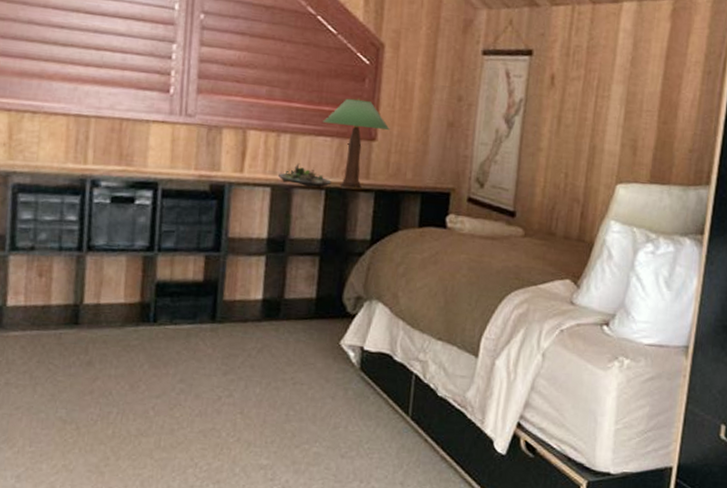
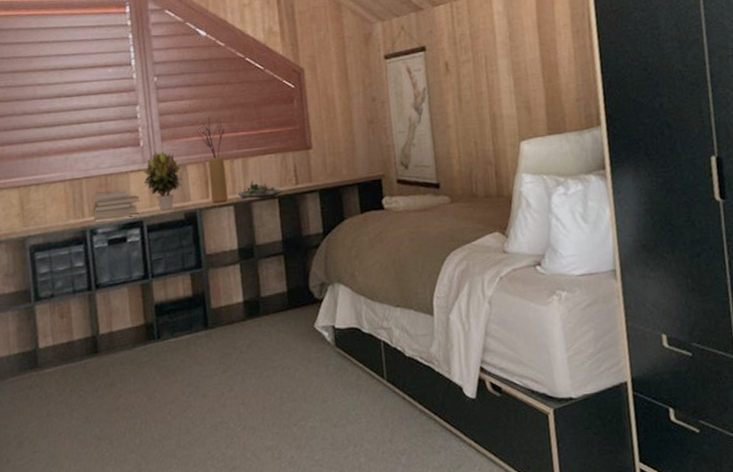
books: none [97,138,159,175] -> present [92,190,140,221]
potted plant: none [167,105,214,178] -> present [144,152,182,212]
vase: none [241,76,276,183] -> present [196,117,228,205]
table lamp: present [322,98,390,190] -> none [265,117,321,194]

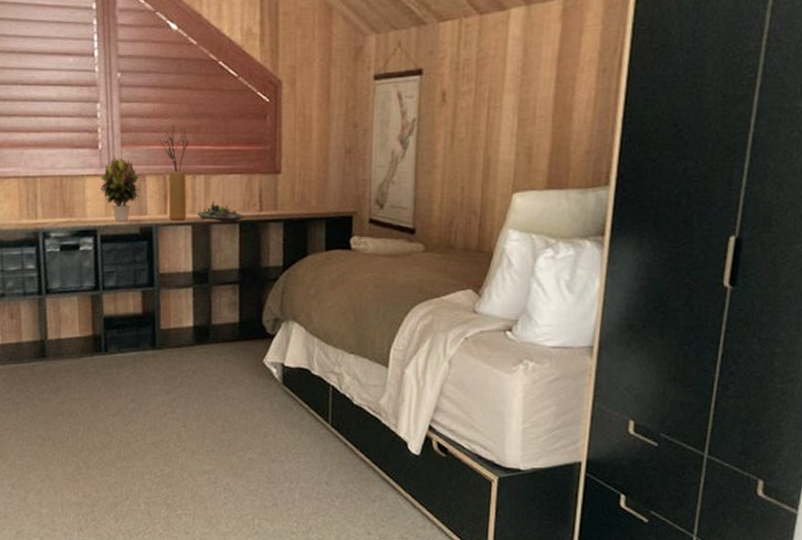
books: present [92,190,140,221] -> none [45,194,95,224]

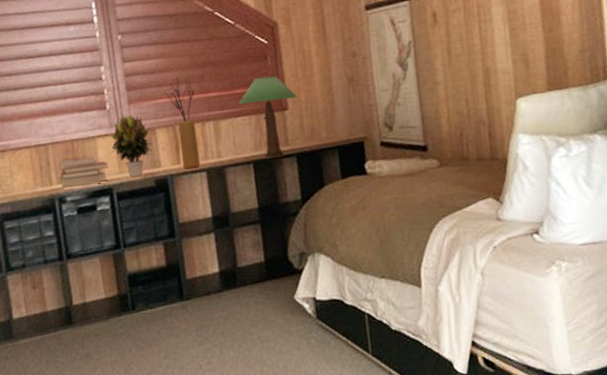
books: none [45,194,95,224] -> present [59,156,109,189]
succulent planter: present [197,201,244,222] -> none [211,145,257,165]
table lamp: none [231,135,293,221] -> present [237,75,298,158]

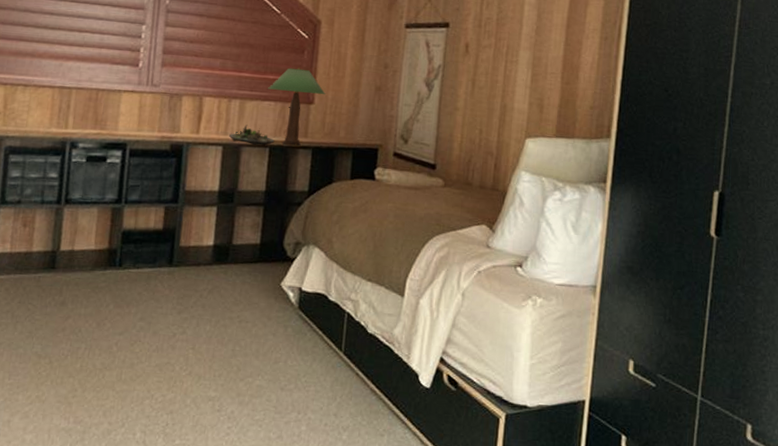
books: present [59,156,109,189] -> none [76,106,128,137]
potted plant: present [111,115,152,178] -> none [135,77,175,139]
vase: present [164,77,200,171] -> none [199,51,228,142]
succulent planter: none [211,145,257,165] -> present [229,125,275,146]

